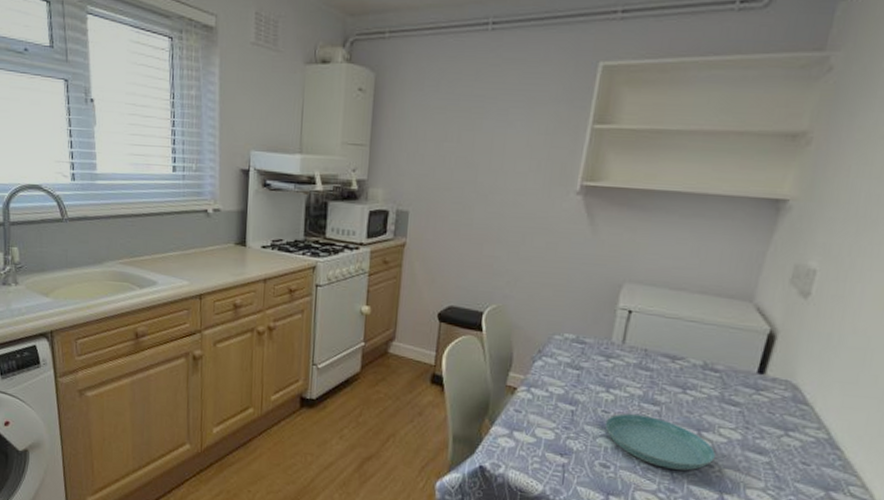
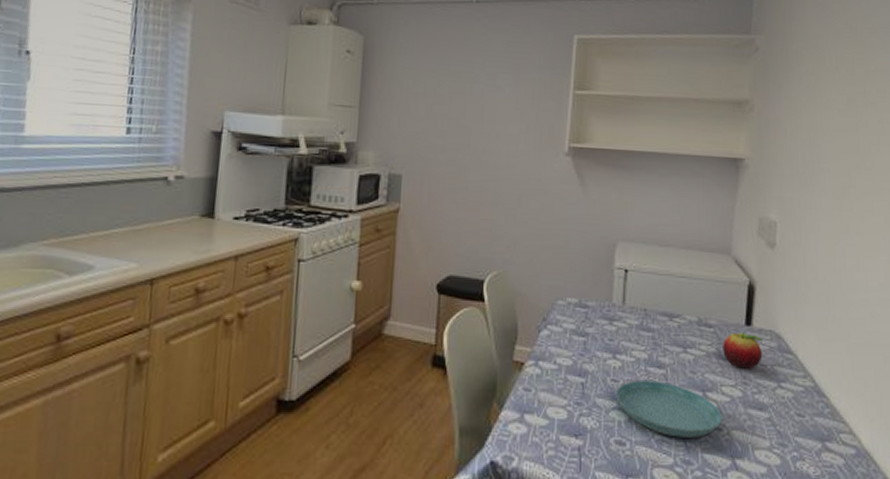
fruit: none [726,379,777,416] -> present [723,332,764,369]

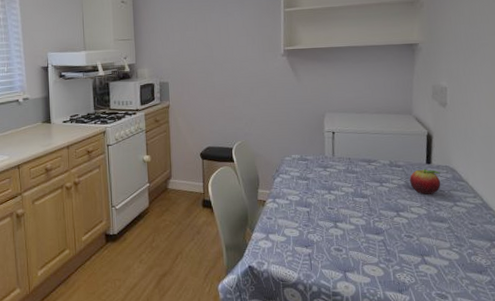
saucer: present [616,381,723,437] -> none [332,207,413,244]

